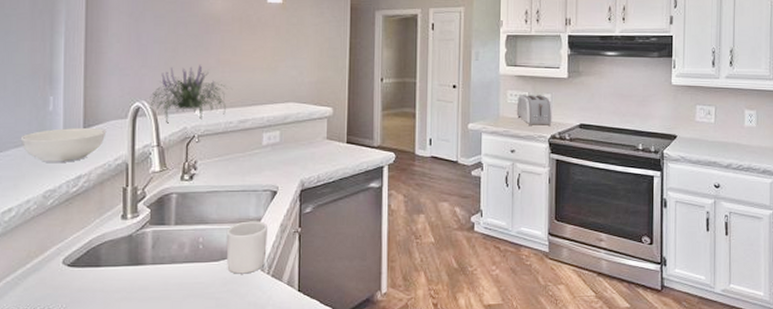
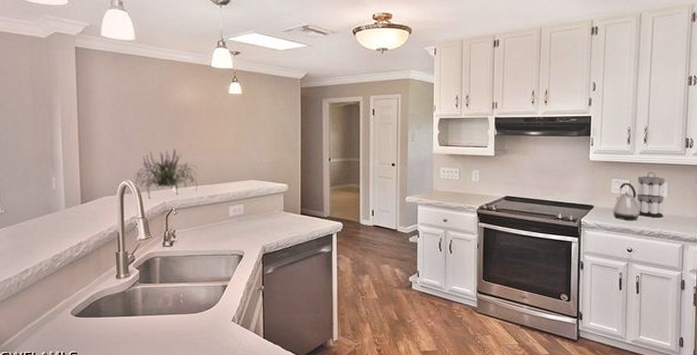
bowl: present [20,128,107,162] -> none [31,203,100,232]
mug: present [226,221,269,274] -> none [202,280,237,324]
toaster: present [516,95,553,127] -> none [448,171,481,199]
kettle: none [698,110,727,152] -> present [613,182,640,220]
spice rack: none [723,98,753,149] -> present [636,171,665,218]

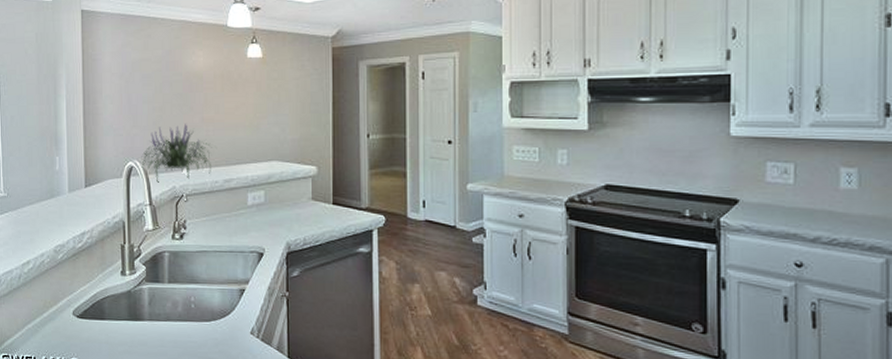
kettle: present [613,182,640,220] -> none [769,167,814,221]
spice rack: present [636,171,665,218] -> none [807,151,853,219]

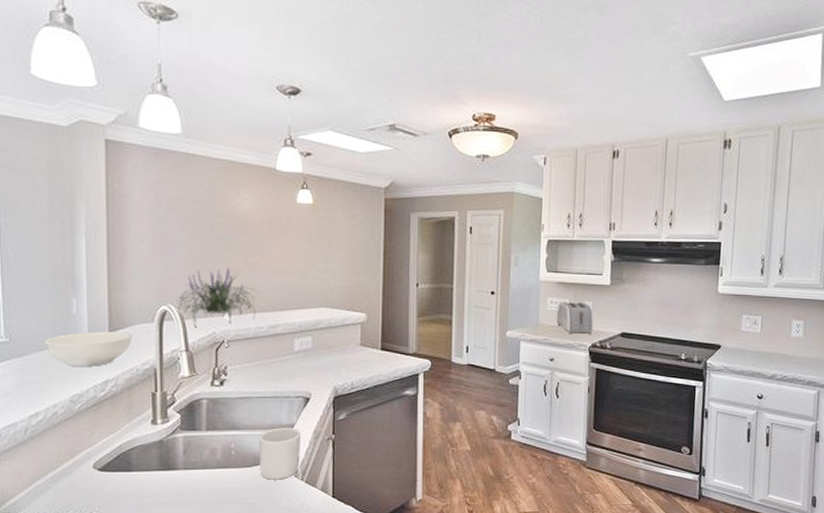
bowl: none [34,187,105,219] -> present [44,332,133,366]
mug: none [216,282,256,336] -> present [259,427,302,480]
toaster: none [524,150,570,188] -> present [556,302,594,335]

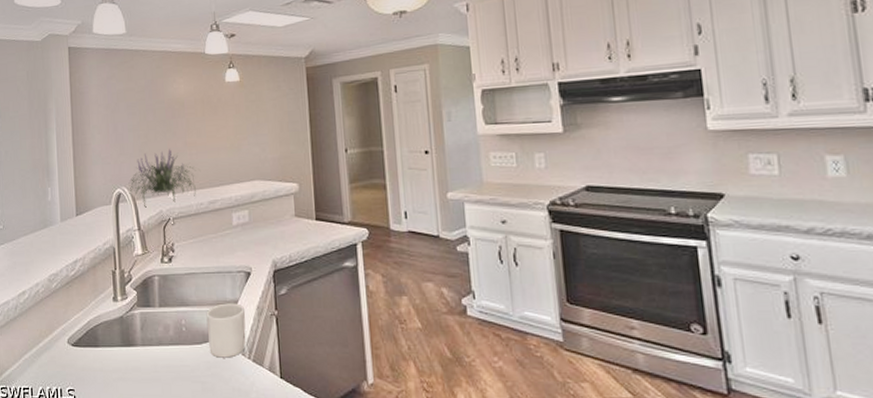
bowl: present [44,332,133,366] -> none [28,215,95,248]
toaster: present [556,302,594,335] -> none [502,155,550,192]

